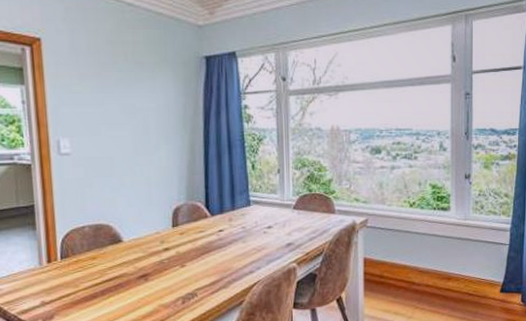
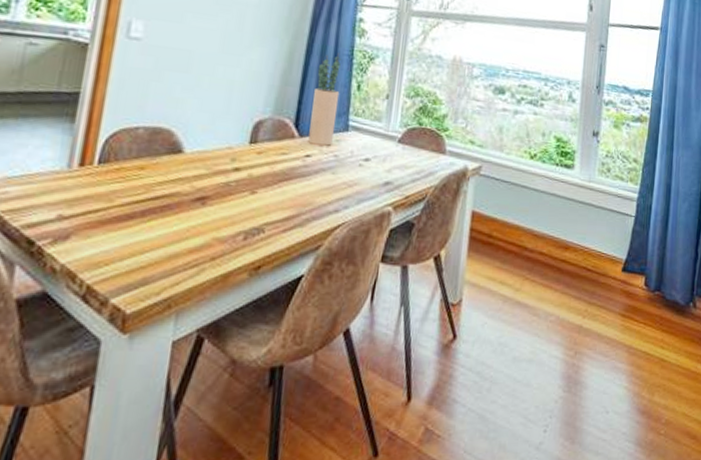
vase: none [217,139,239,222] -> present [308,53,341,147]

